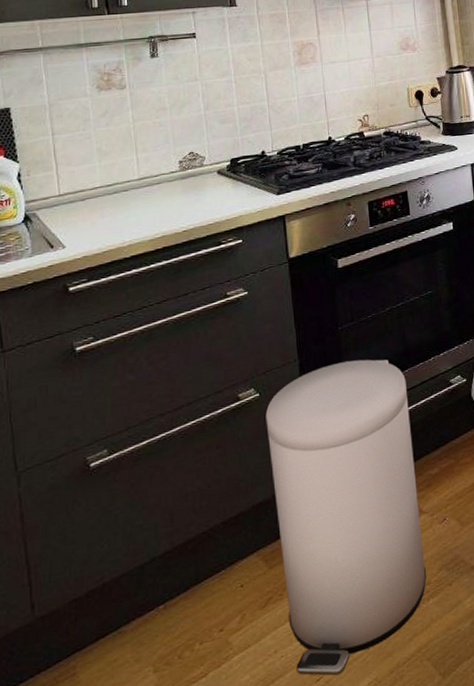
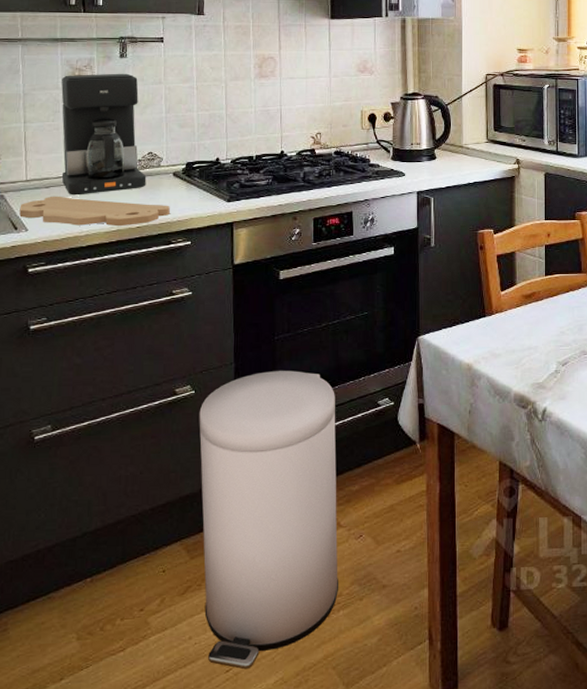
cutting board: none [54,204,218,238] -> present [19,196,171,227]
coffee maker: none [90,73,190,206] -> present [61,73,147,196]

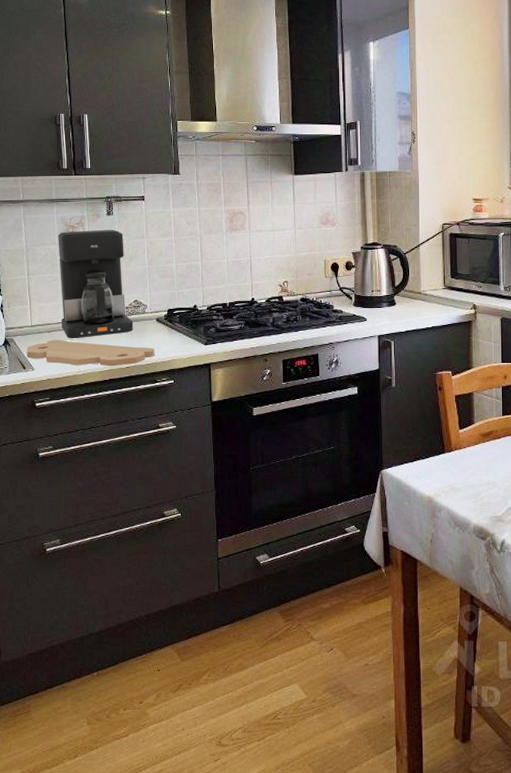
pedal bin: present [199,370,338,670] -> none [185,497,312,760]

